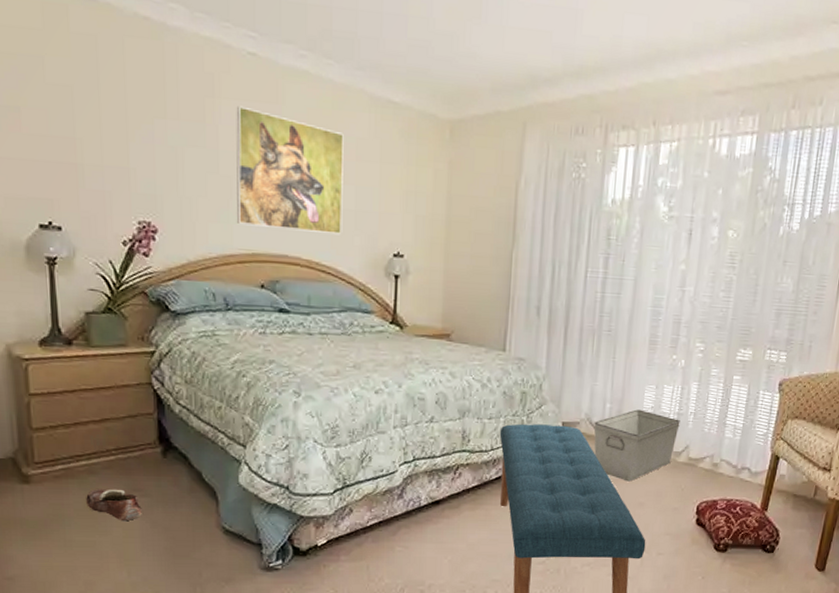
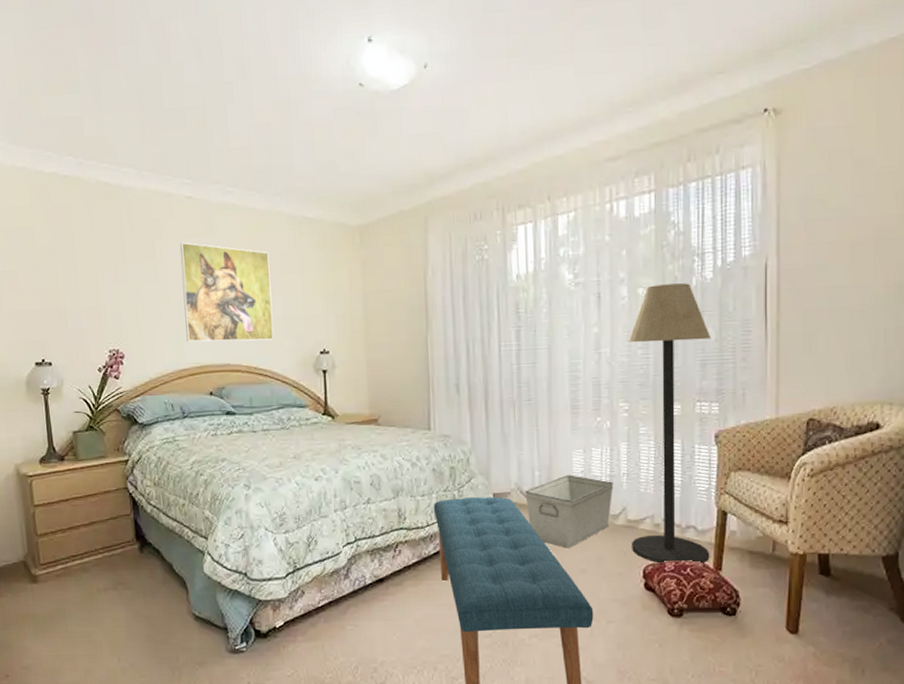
shoe: present [86,488,143,522] -> none [81,583,127,613]
floor lamp: none [689,229,789,505] -> present [629,283,710,565]

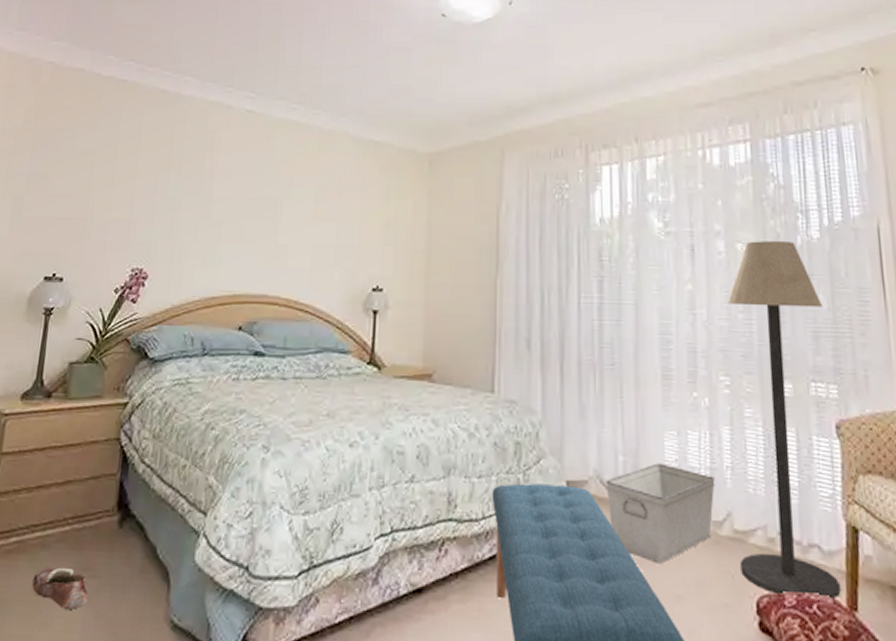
shoe: none [81,583,127,613] -> present [32,566,89,611]
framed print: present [179,242,274,342] -> none [221,156,327,272]

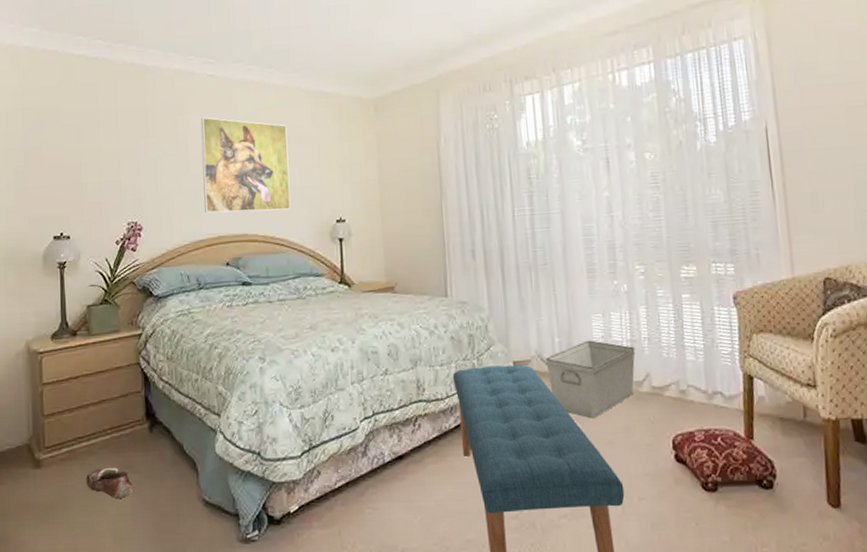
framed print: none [221,156,327,272] -> present [200,117,291,213]
floor lamp: present [727,241,841,601] -> none [639,147,740,434]

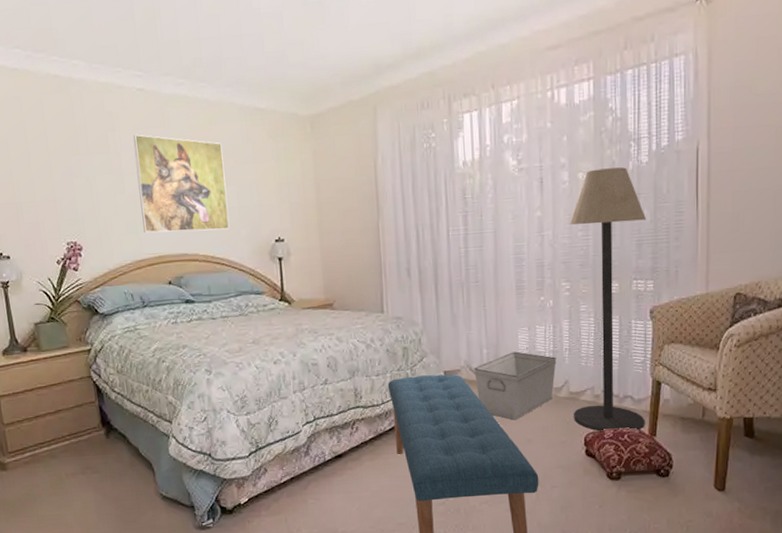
shoe: present [86,467,134,500] -> none [50,468,96,496]
floor lamp: none [639,147,740,434] -> present [570,167,646,432]

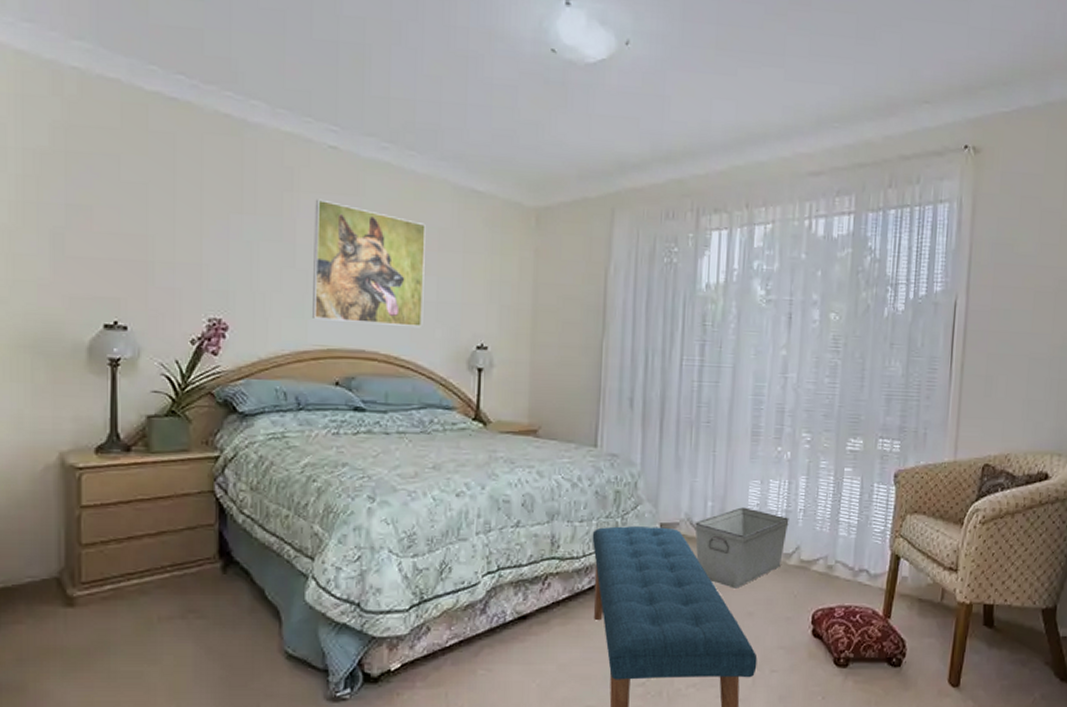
floor lamp: present [570,167,646,432] -> none [802,311,898,612]

